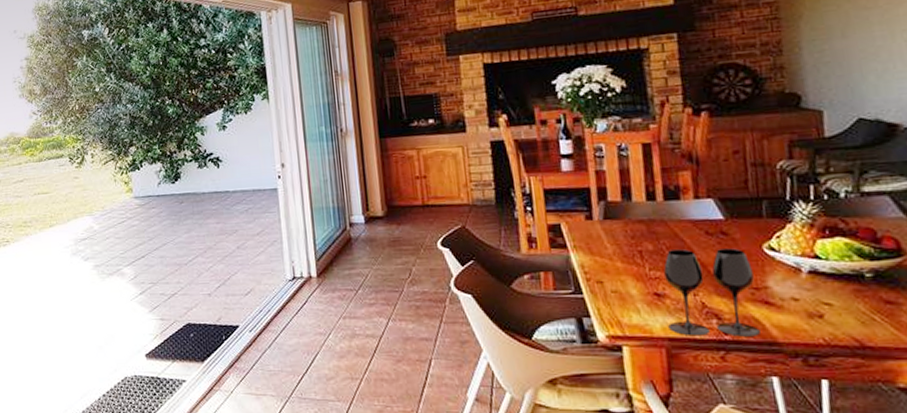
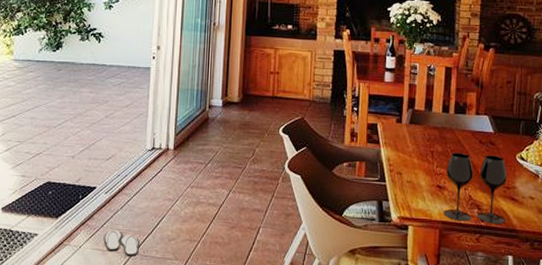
slippers: none [255,372,296,400] -> present [103,230,139,256]

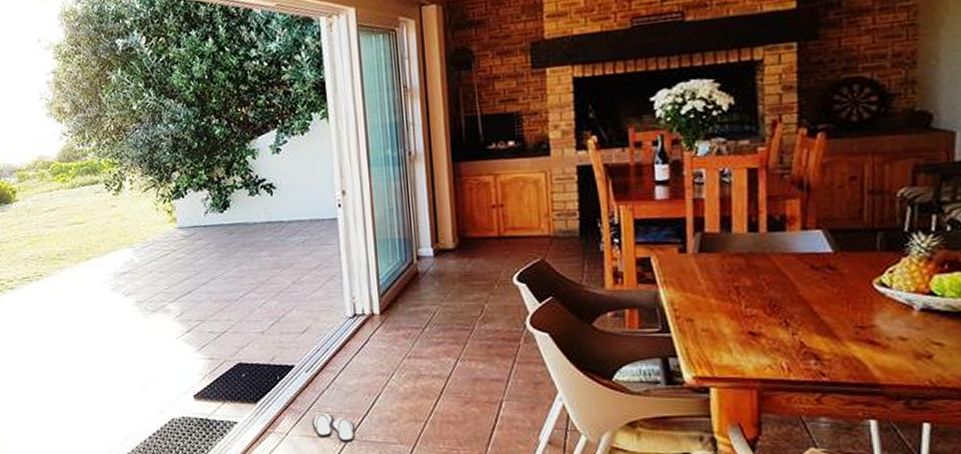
wine glass: present [443,153,507,224] -> none [761,284,861,378]

